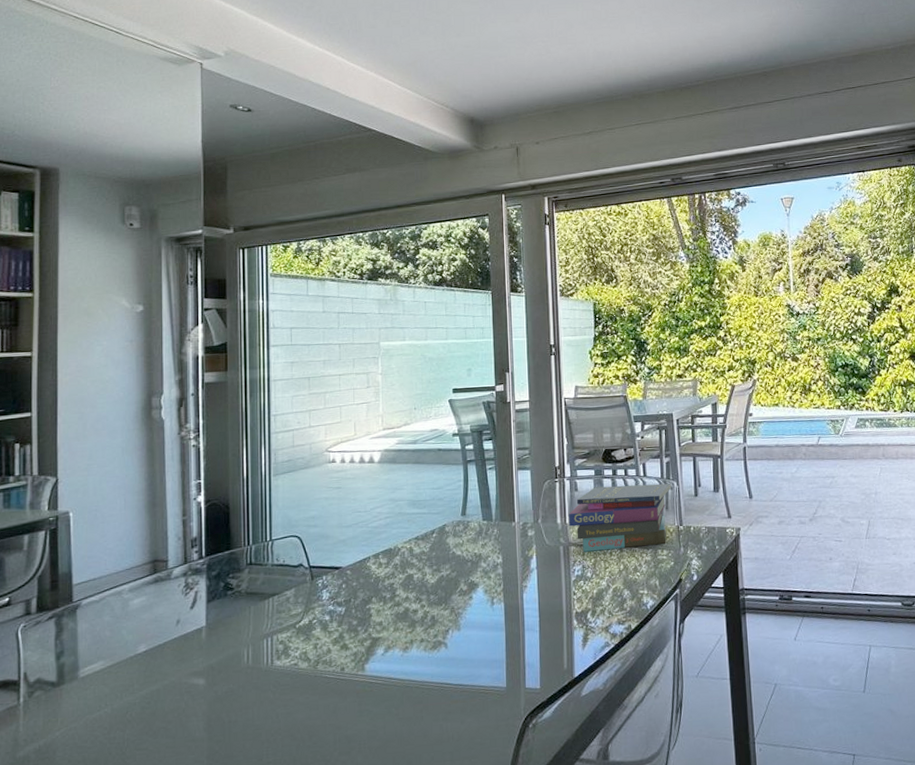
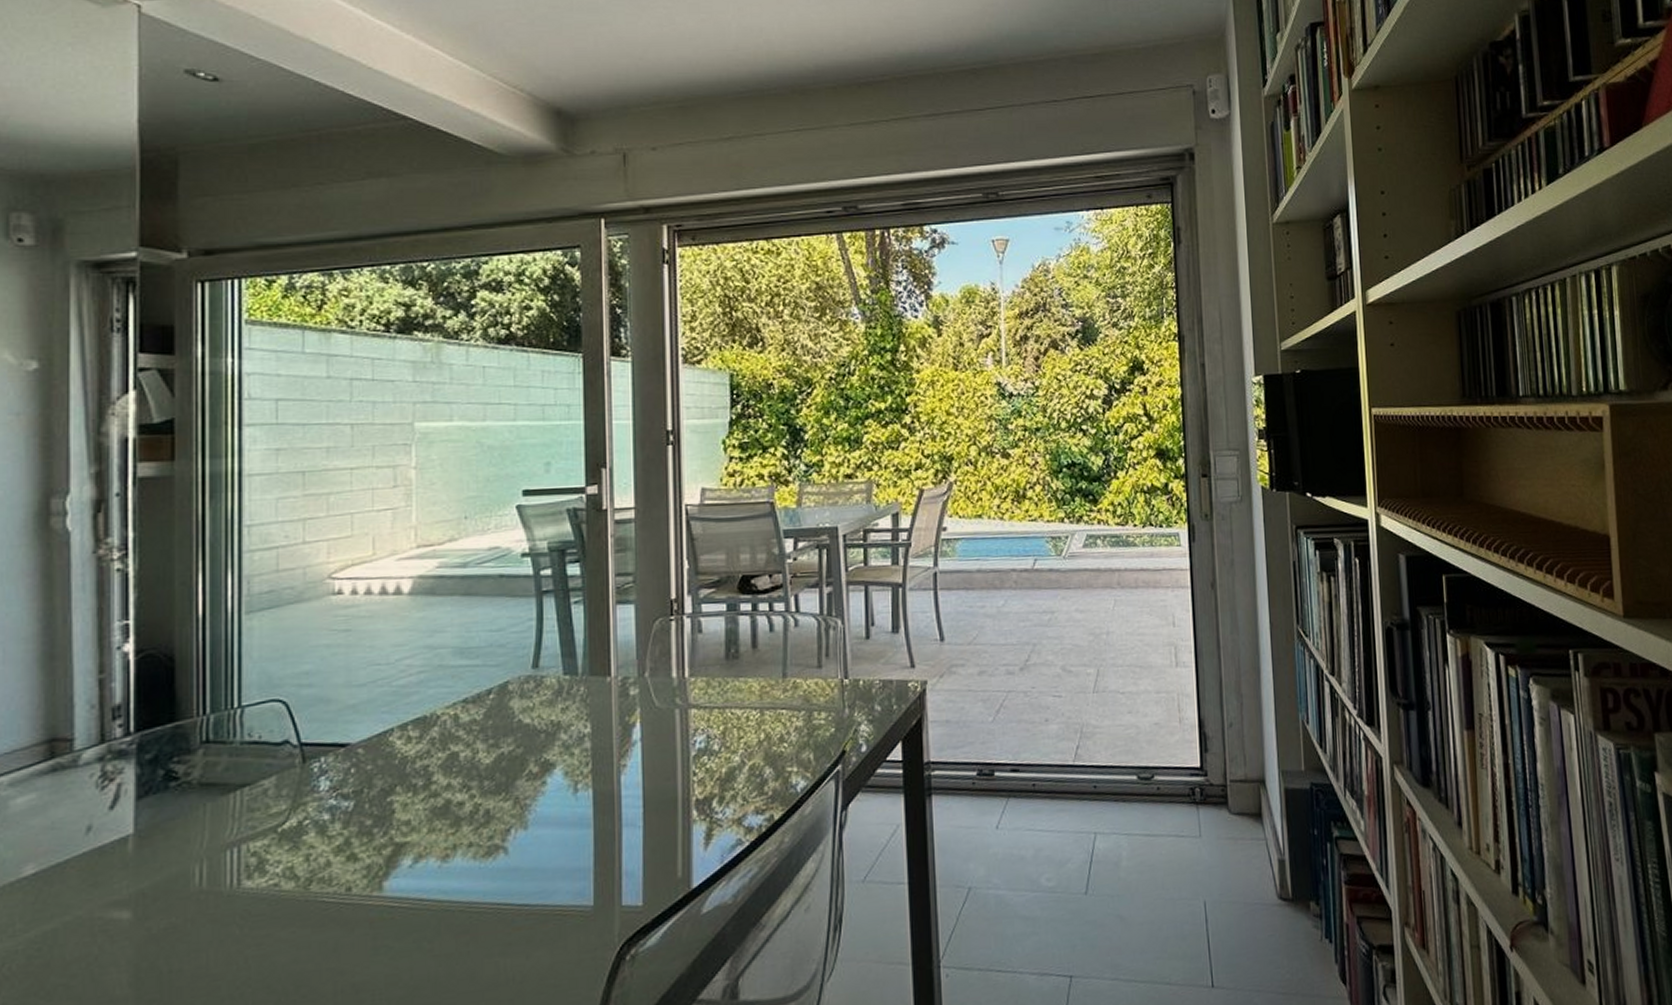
books: present [569,483,671,552] -> none [689,621,834,717]

